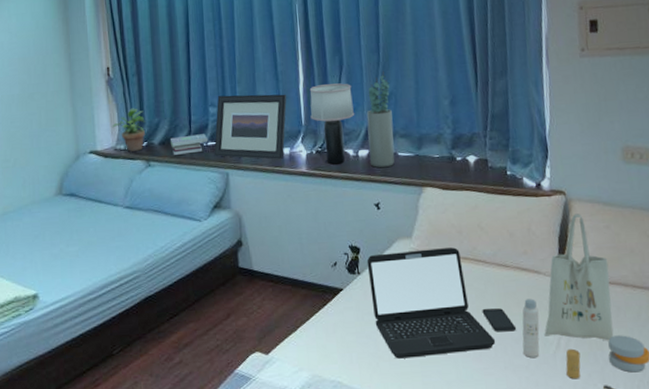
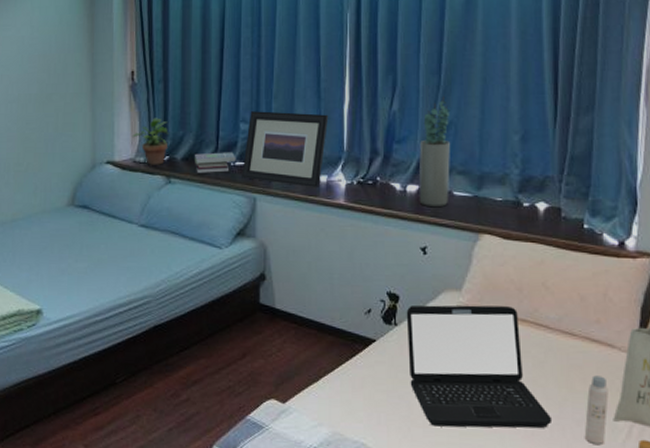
table lamp: present [309,83,355,165] -> none [354,107,406,199]
mobile phone: present [482,308,517,332] -> none [539,380,580,411]

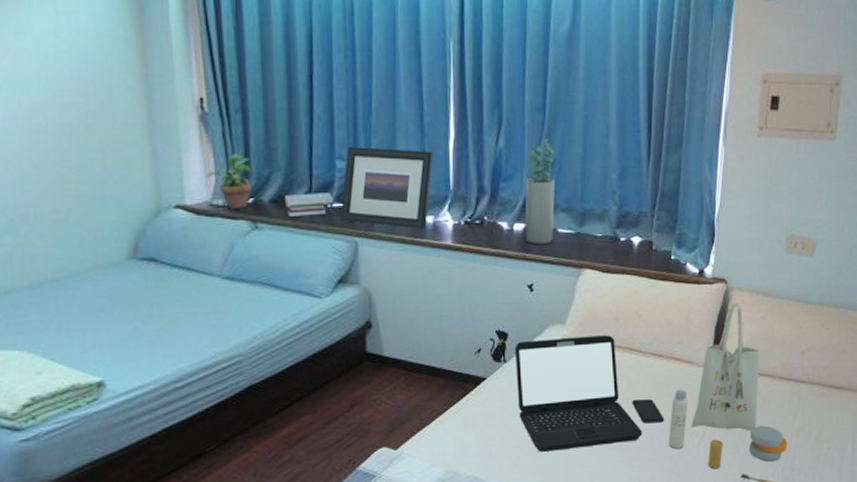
mobile phone: none [539,380,580,411] -> present [632,399,665,423]

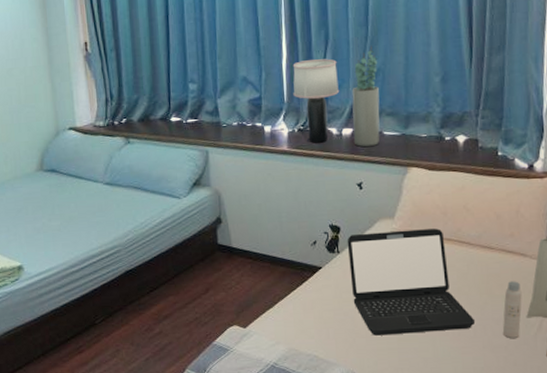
potted plant: present [205,154,253,209] -> none [90,84,125,128]
books: present [284,192,334,218] -> none [149,111,188,133]
picture frame: present [340,147,434,230] -> none [193,70,269,138]
table lamp: none [460,143,513,238] -> present [293,58,340,143]
mobile phone: present [632,399,665,423] -> none [463,289,498,313]

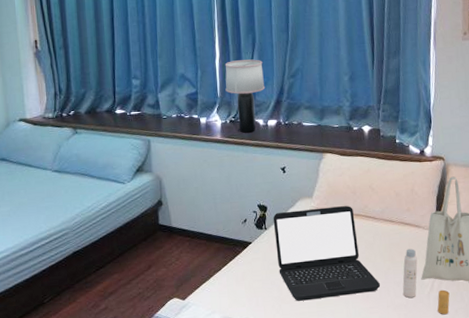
vase: present [352,45,380,148] -> none [275,48,300,137]

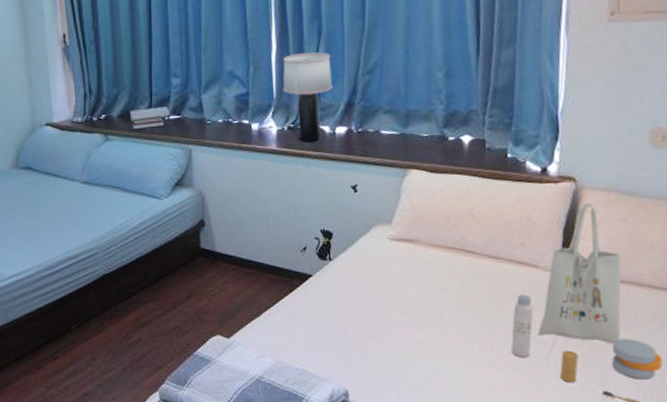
books: none [95,104,132,124] -> present [129,106,170,130]
laptop: present [273,206,381,301] -> none [339,236,481,350]

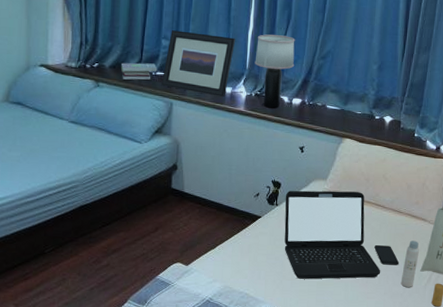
picture frame: none [176,64,258,136] -> present [161,30,236,98]
laptop: none [339,236,481,350] -> present [284,190,381,279]
mobile phone: none [467,302,506,328] -> present [374,244,400,265]

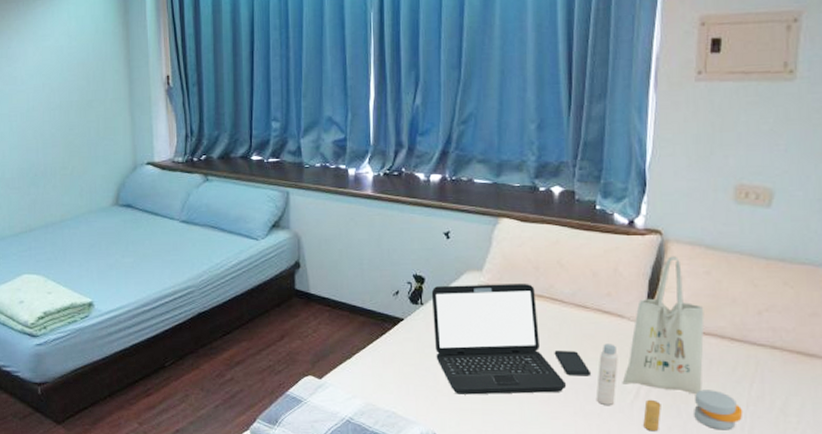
books: present [120,63,157,81] -> none [229,149,269,172]
picture frame: present [161,30,236,98] -> none [275,109,356,181]
table lamp: present [254,34,295,108] -> none [380,101,429,189]

